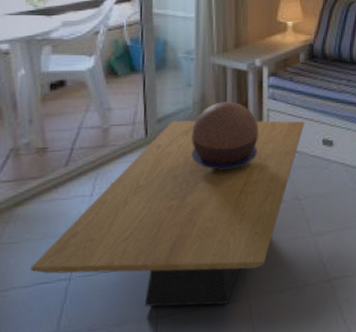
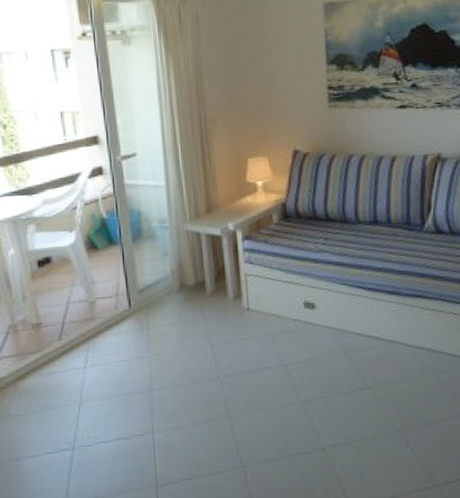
coffee table: present [30,120,305,307] -> none [38,284,284,476]
decorative bowl: present [191,101,258,170] -> none [173,268,239,338]

